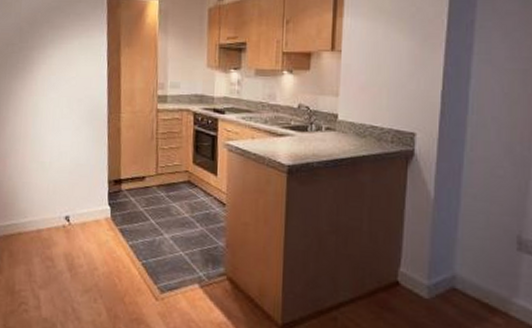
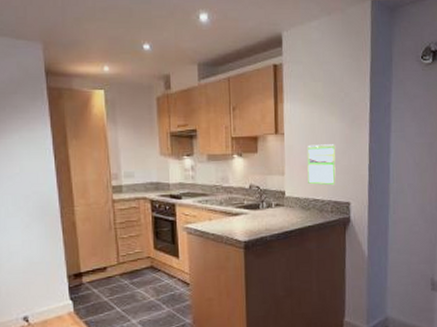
calendar: none [366,64,402,112] -> present [307,144,336,186]

